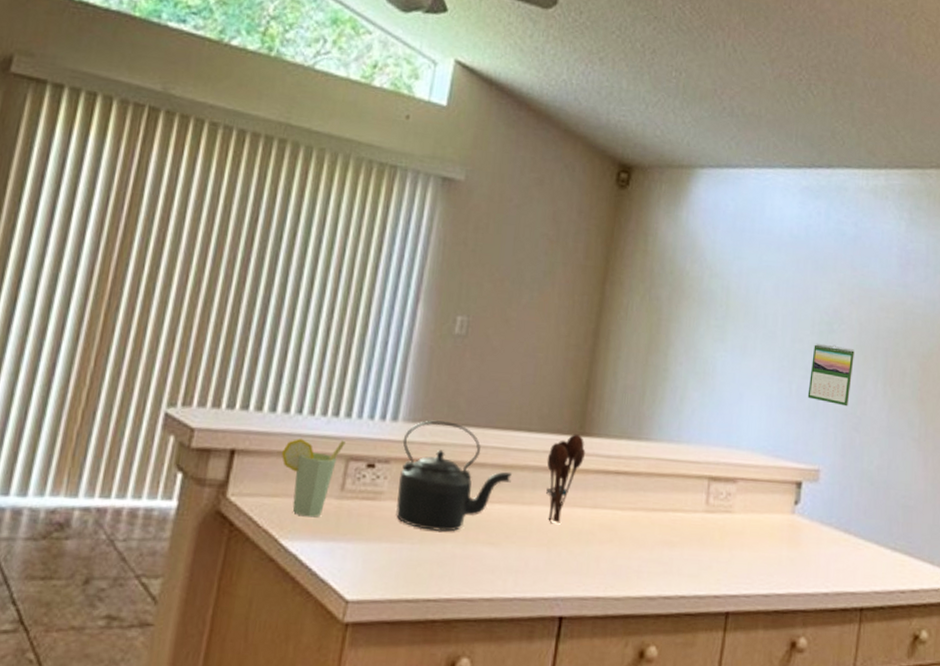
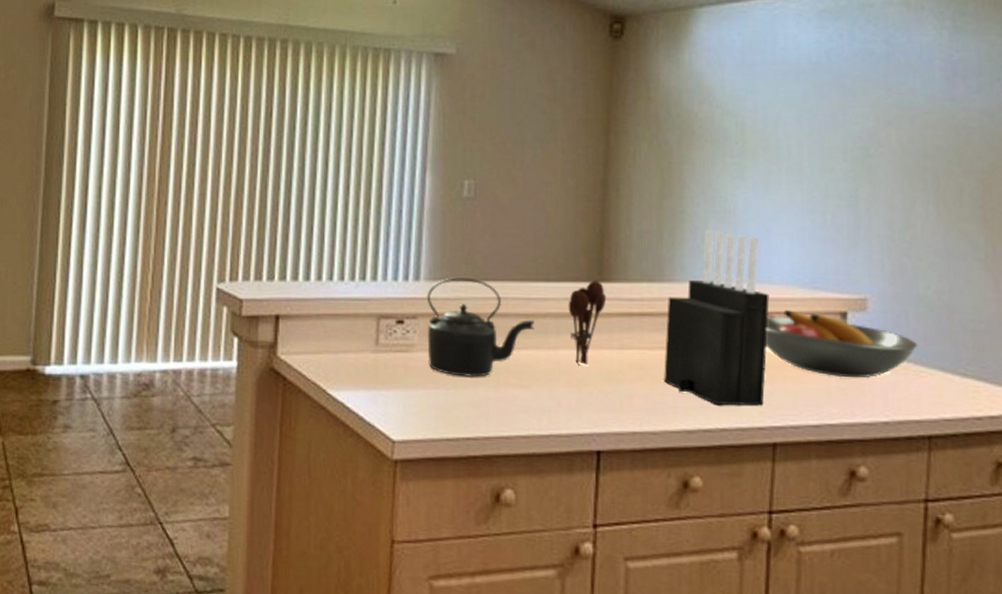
cup: present [281,438,346,518] -> none [319,301,375,370]
knife block: none [632,390,736,573] -> present [664,230,770,406]
fruit bowl: none [728,477,859,549] -> present [765,310,918,379]
calendar: present [807,343,855,407] -> none [845,170,898,232]

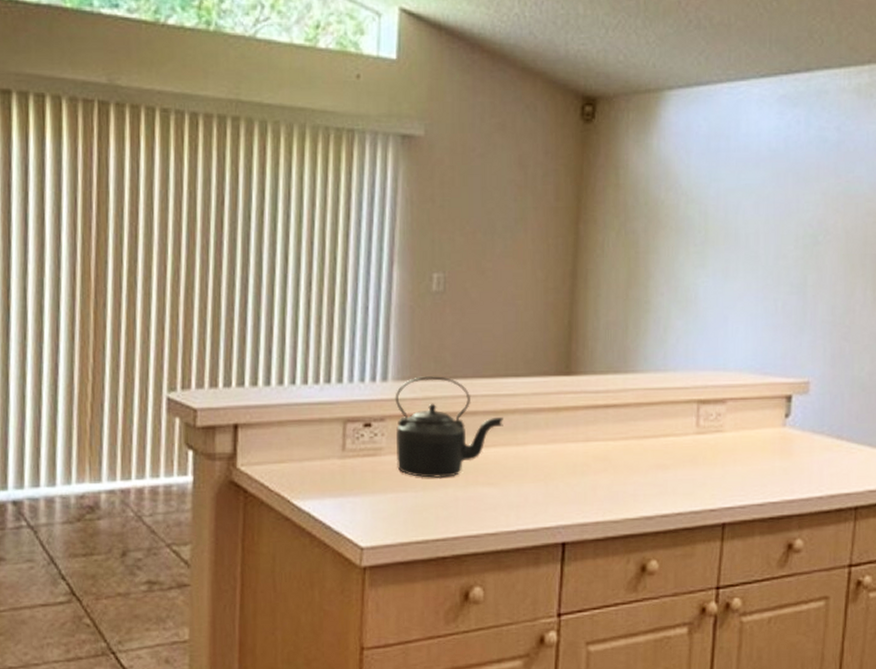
utensil holder: present [568,280,607,365] -> none [536,374,574,459]
knife block: present [664,230,770,406] -> none [626,319,724,491]
fruit bowl: present [765,310,918,379] -> none [719,396,851,458]

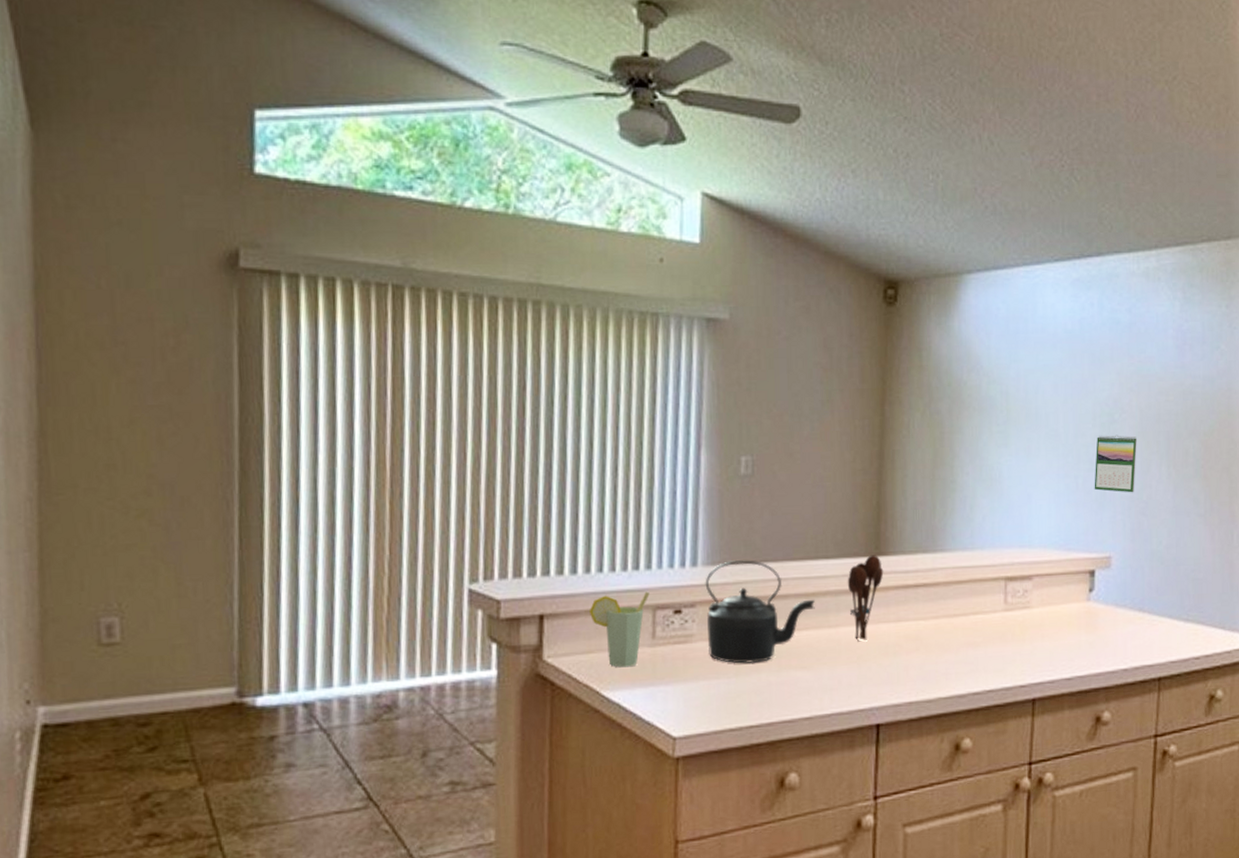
cup: none [281,404,341,478] -> present [588,591,650,668]
utensil holder: none [536,374,574,459] -> present [847,555,884,641]
calendar: none [794,257,841,317] -> present [1094,435,1137,493]

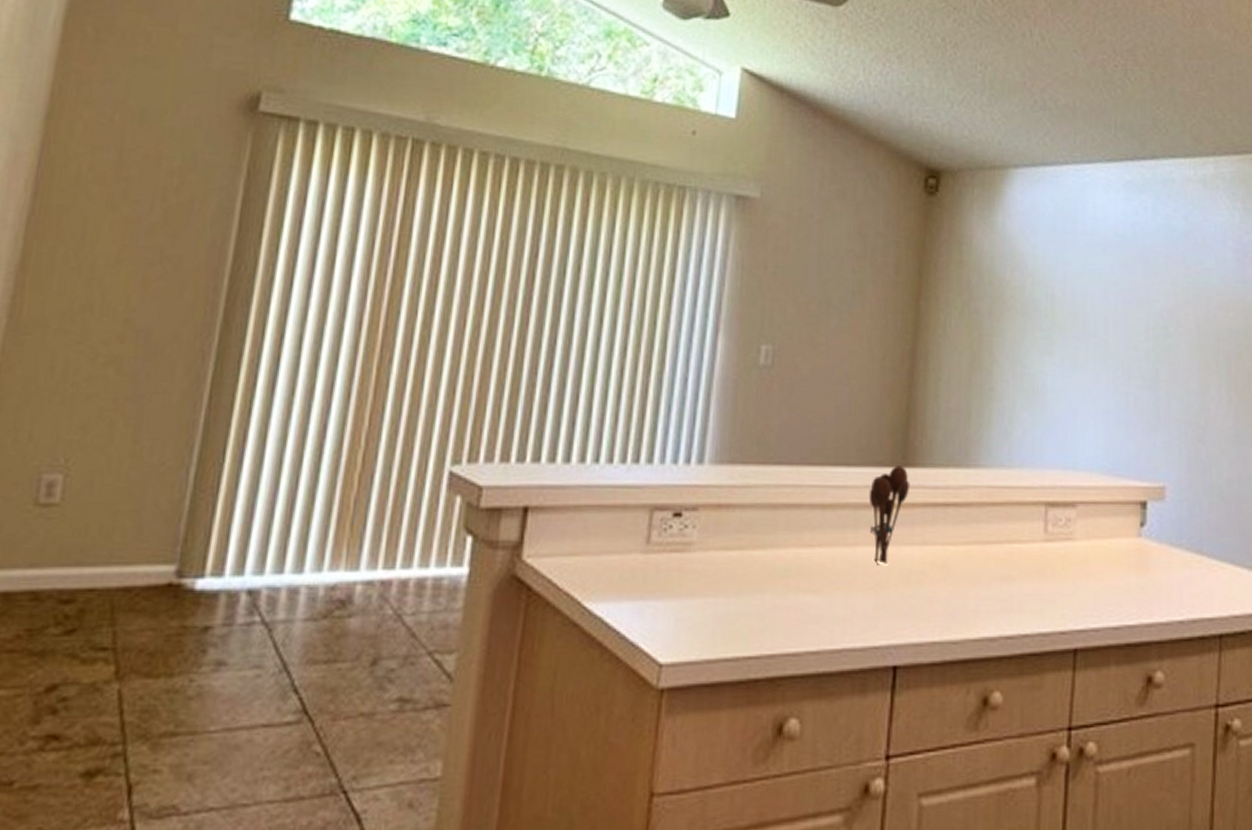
cup: present [588,591,650,668] -> none [578,488,648,575]
kettle: present [705,559,815,664] -> none [708,459,831,581]
calendar: present [1094,435,1137,493] -> none [1146,349,1194,416]

